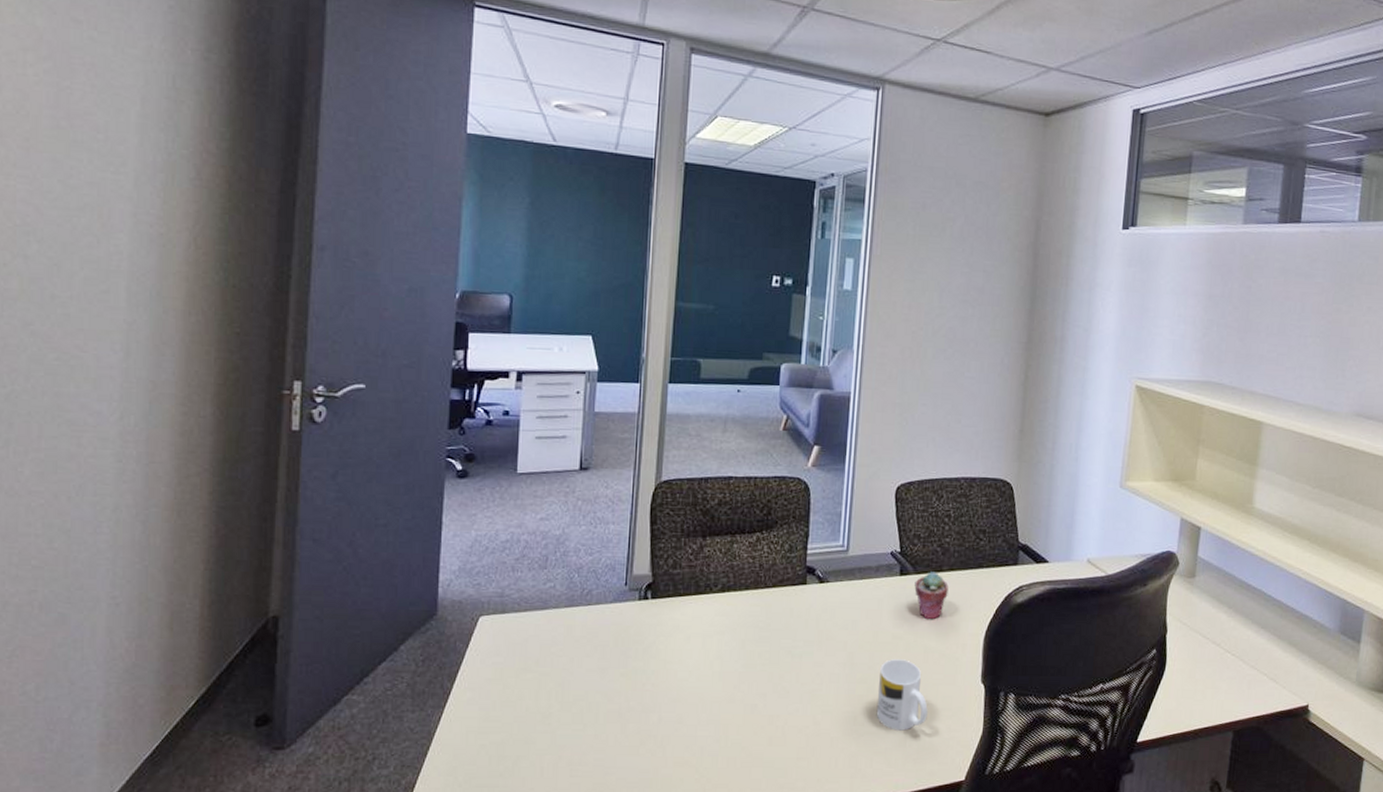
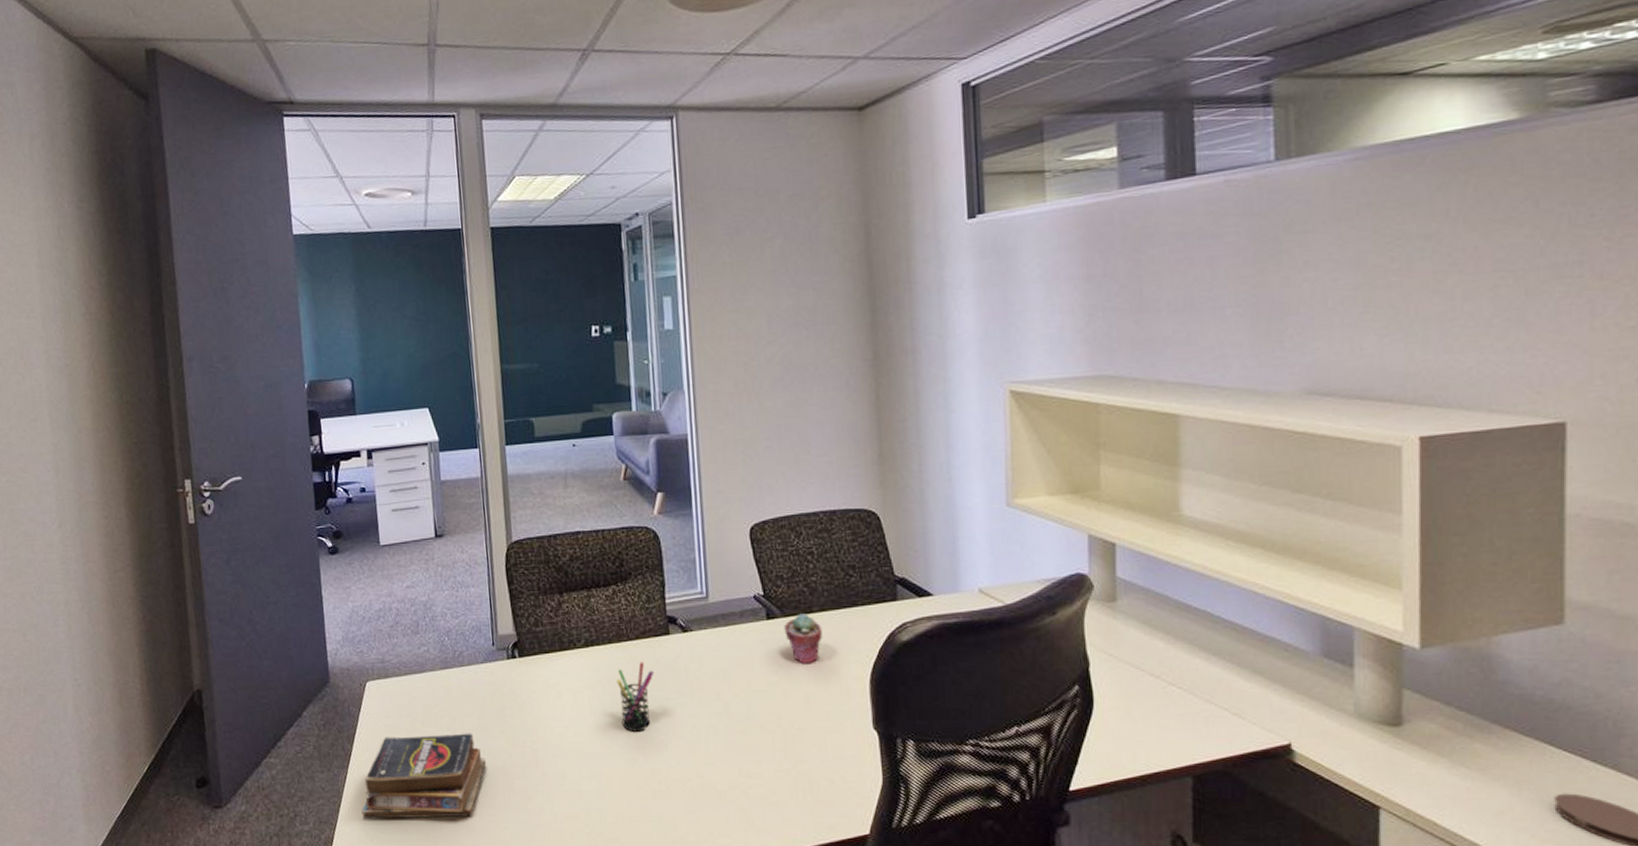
book: none [453,674,600,763] -> present [361,733,486,819]
pen holder: none [747,610,786,678] -> present [616,662,654,732]
mug: present [876,659,928,731] -> none [759,707,818,782]

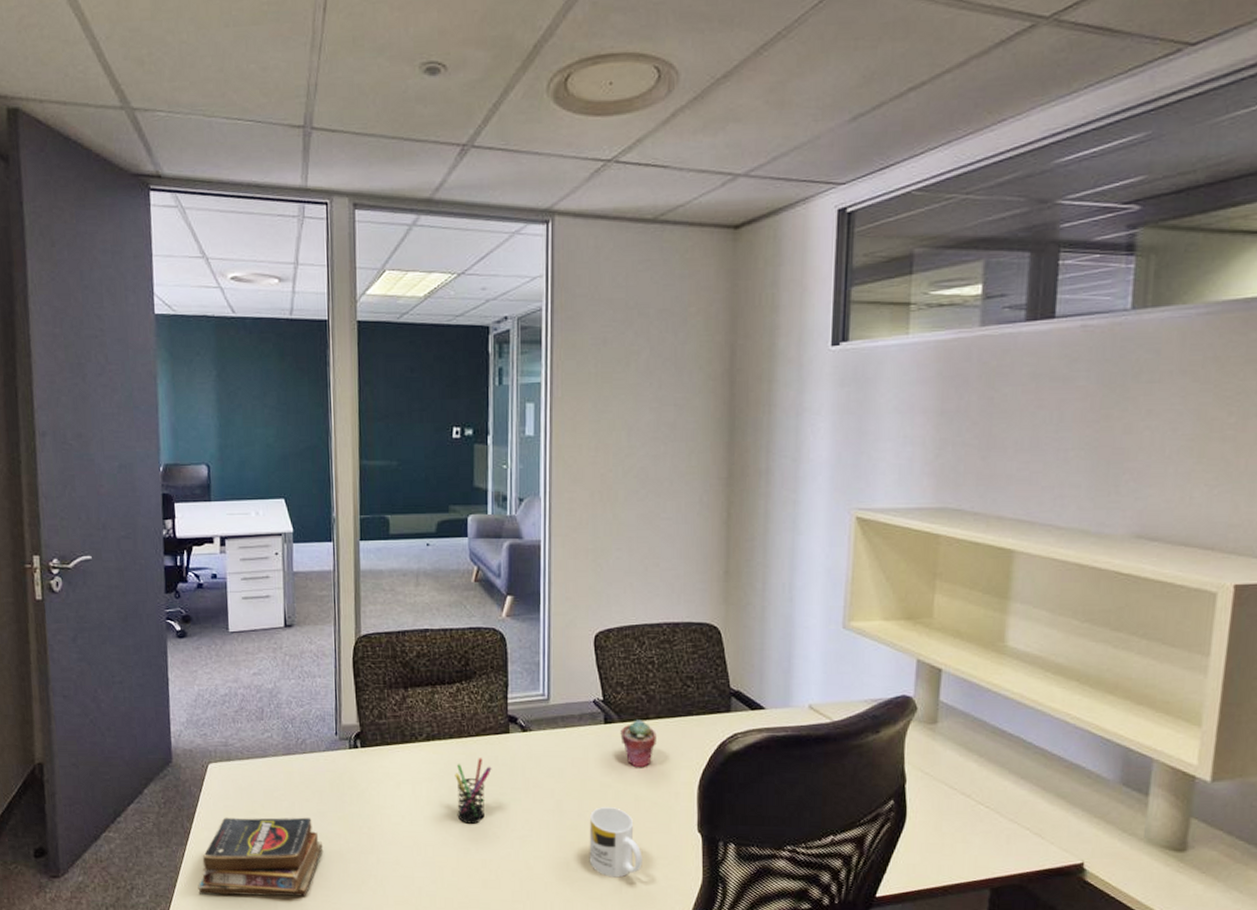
mug: none [759,707,818,782] -> present [589,807,642,878]

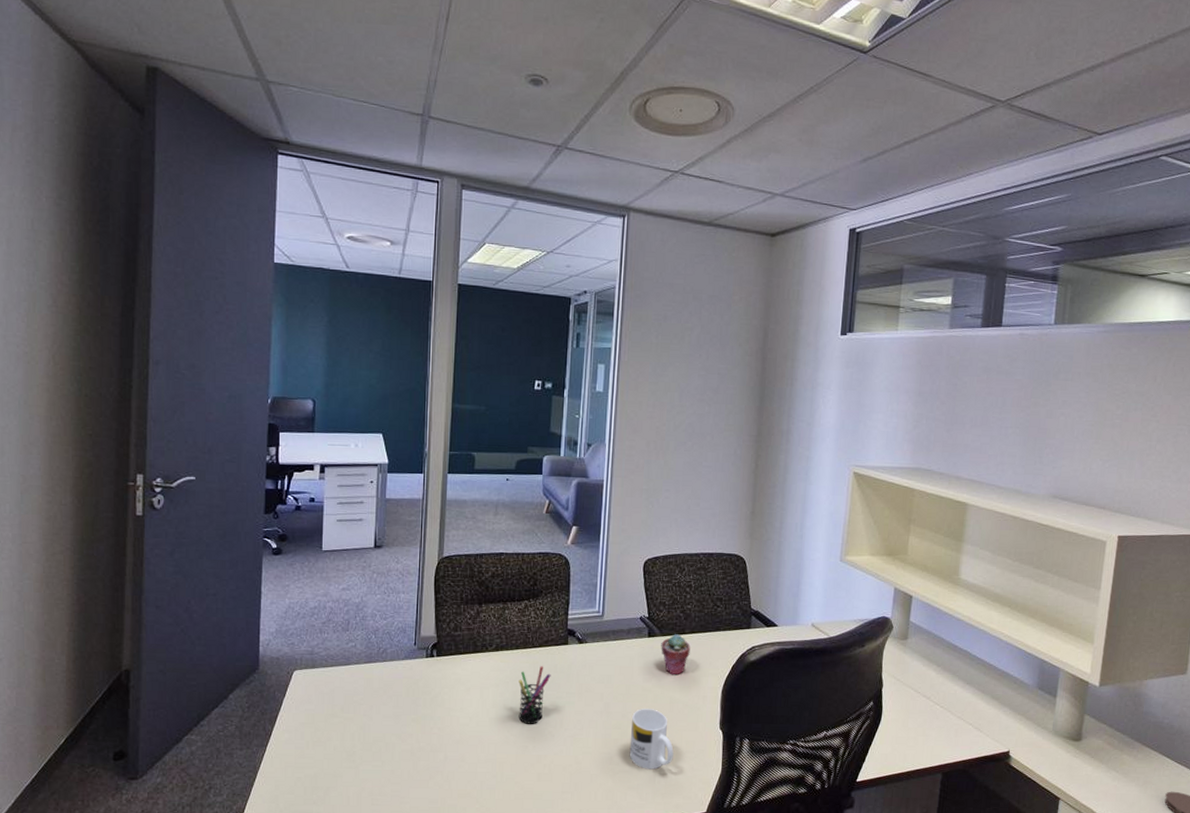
book: present [198,817,322,896] -> none [275,719,395,793]

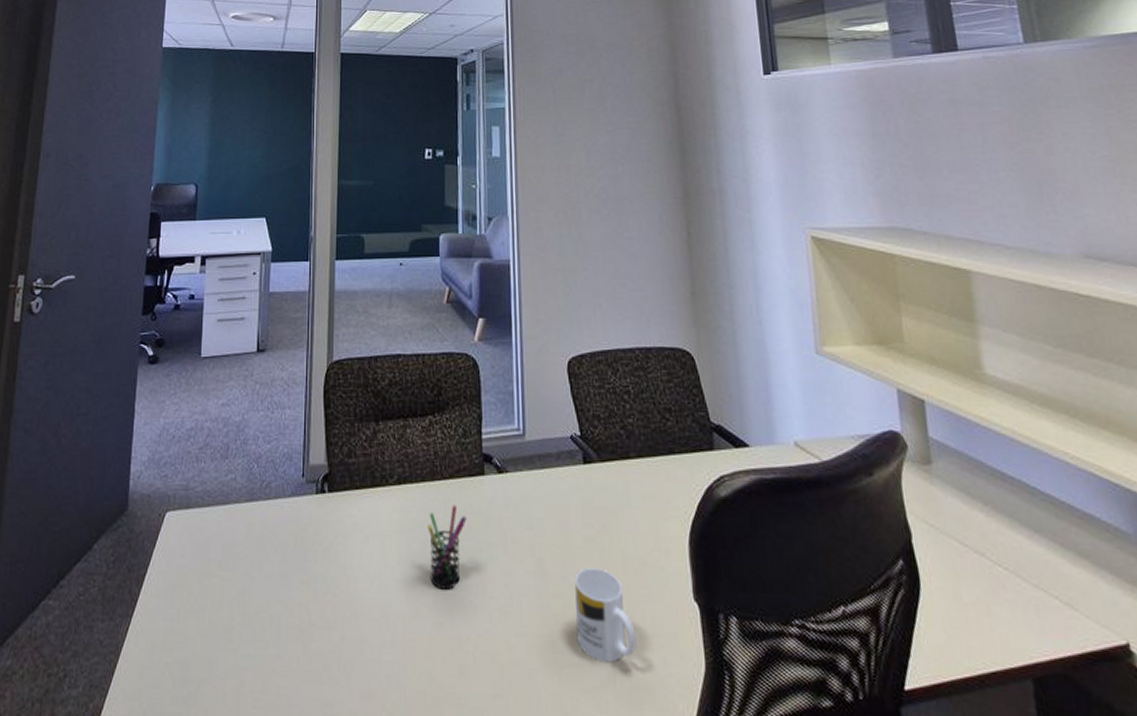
potted succulent: present [661,634,690,675] -> none [601,459,640,519]

